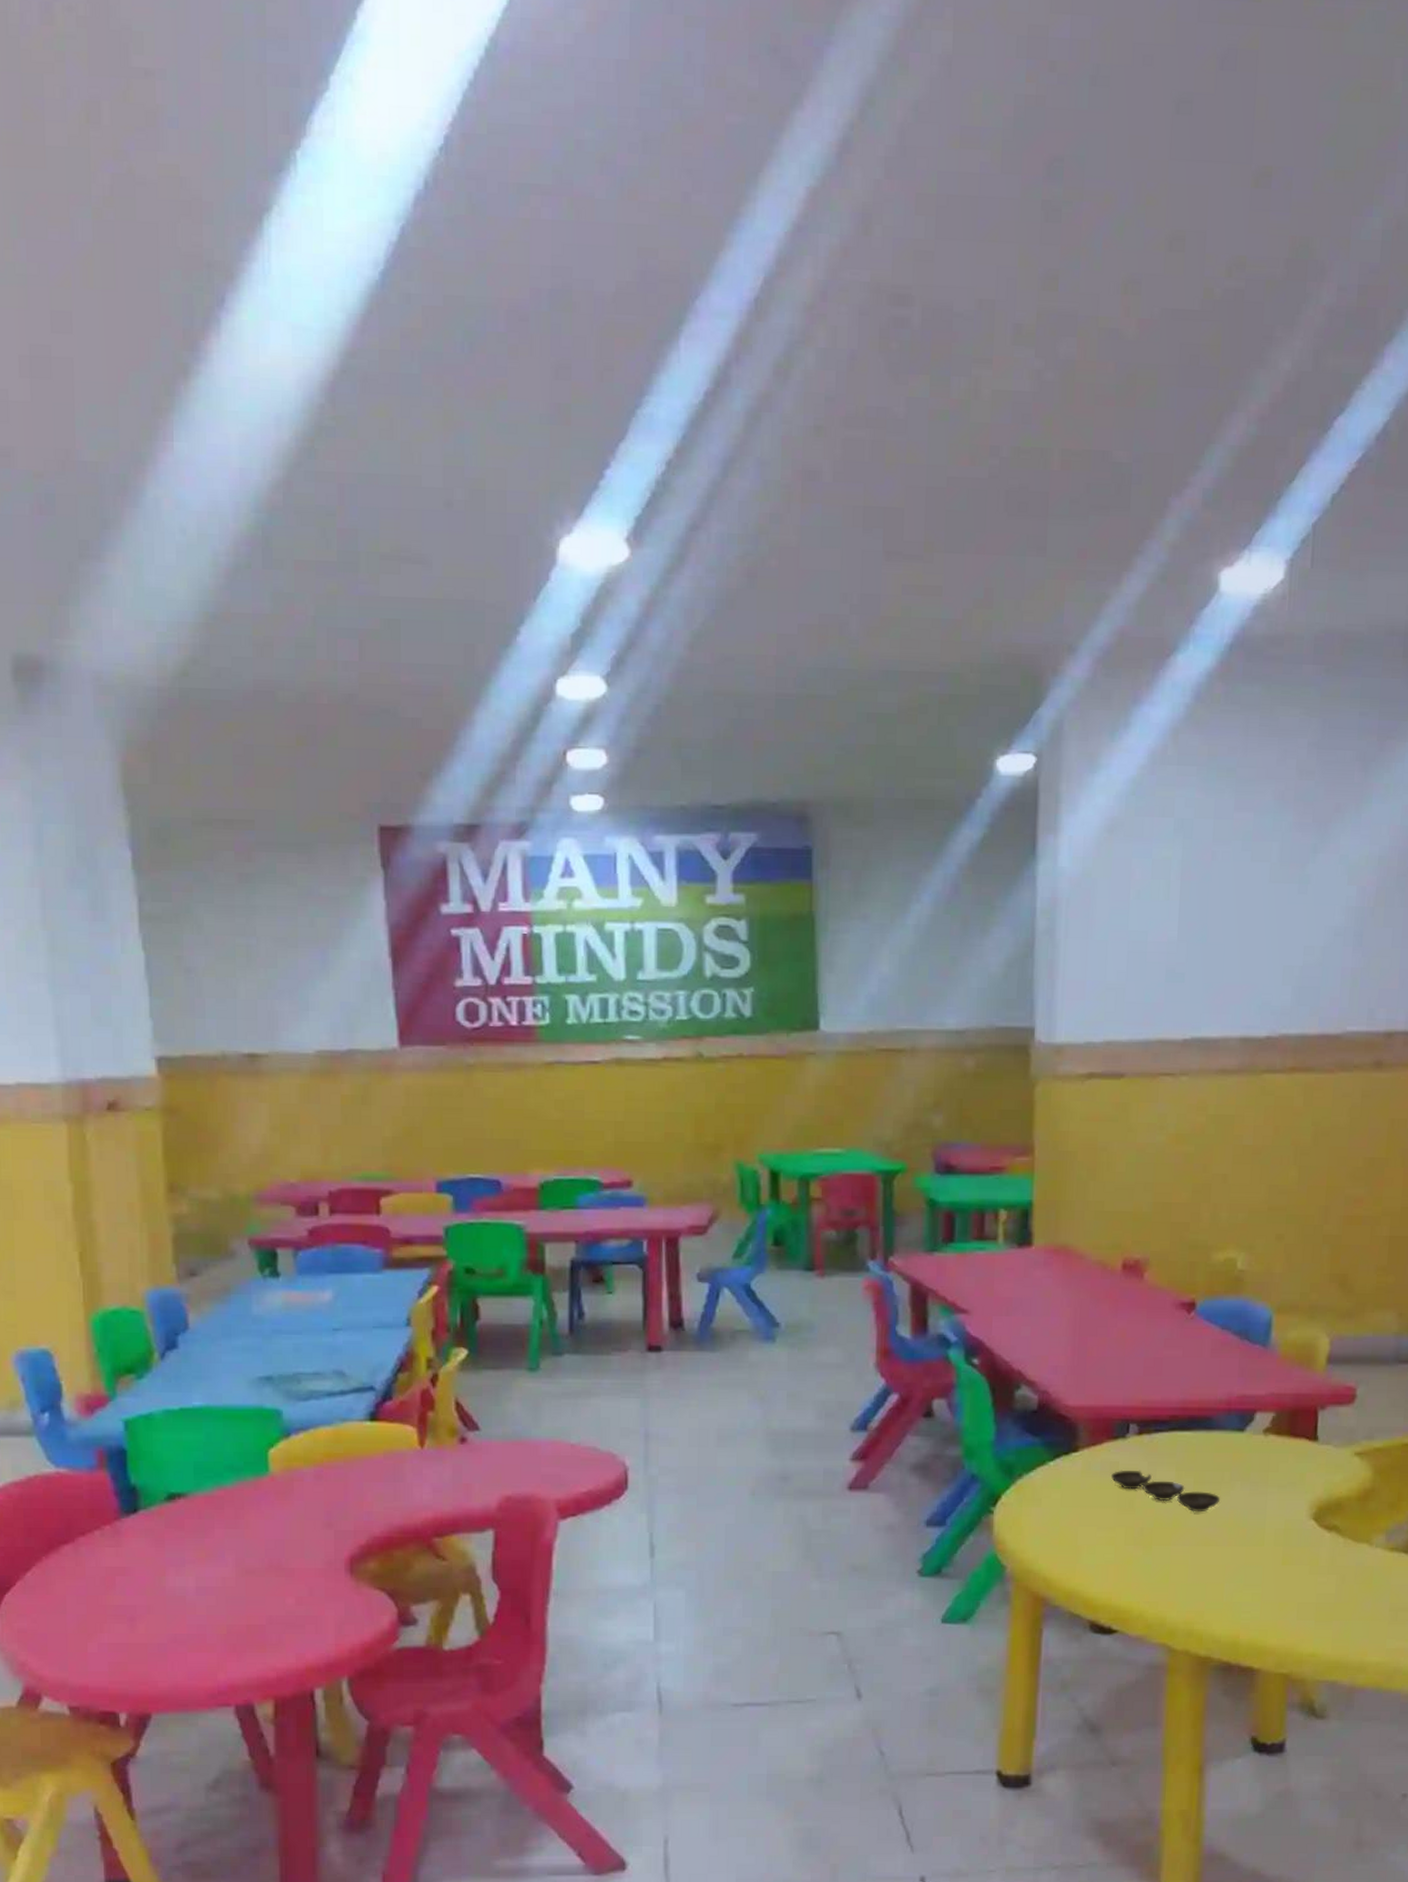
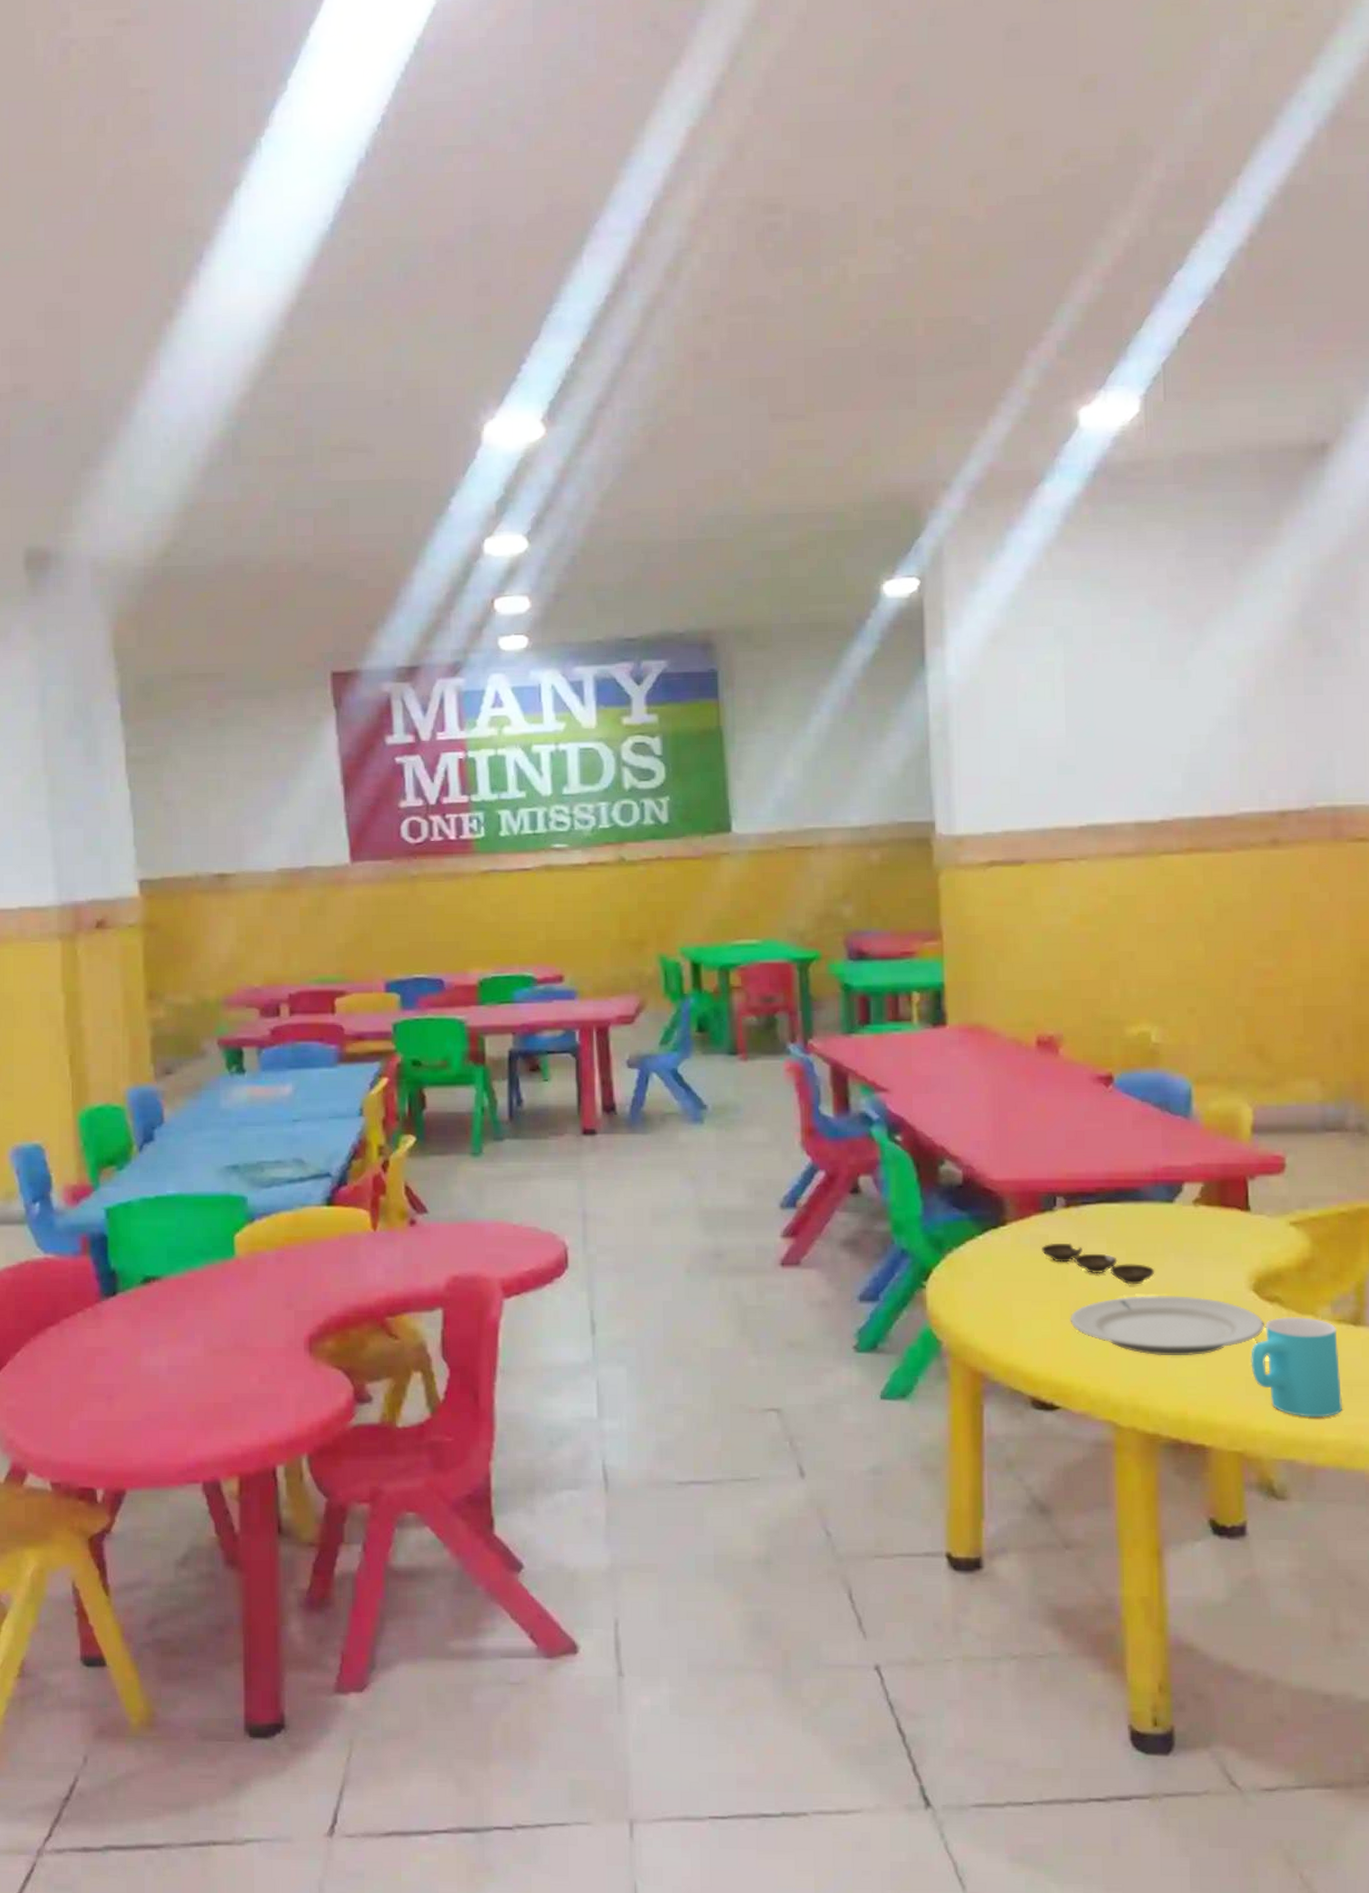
plate: none [1133,1523,1321,1582] -> present [1070,1296,1264,1356]
cup: none [1304,1544,1389,1641] -> present [1250,1316,1343,1418]

